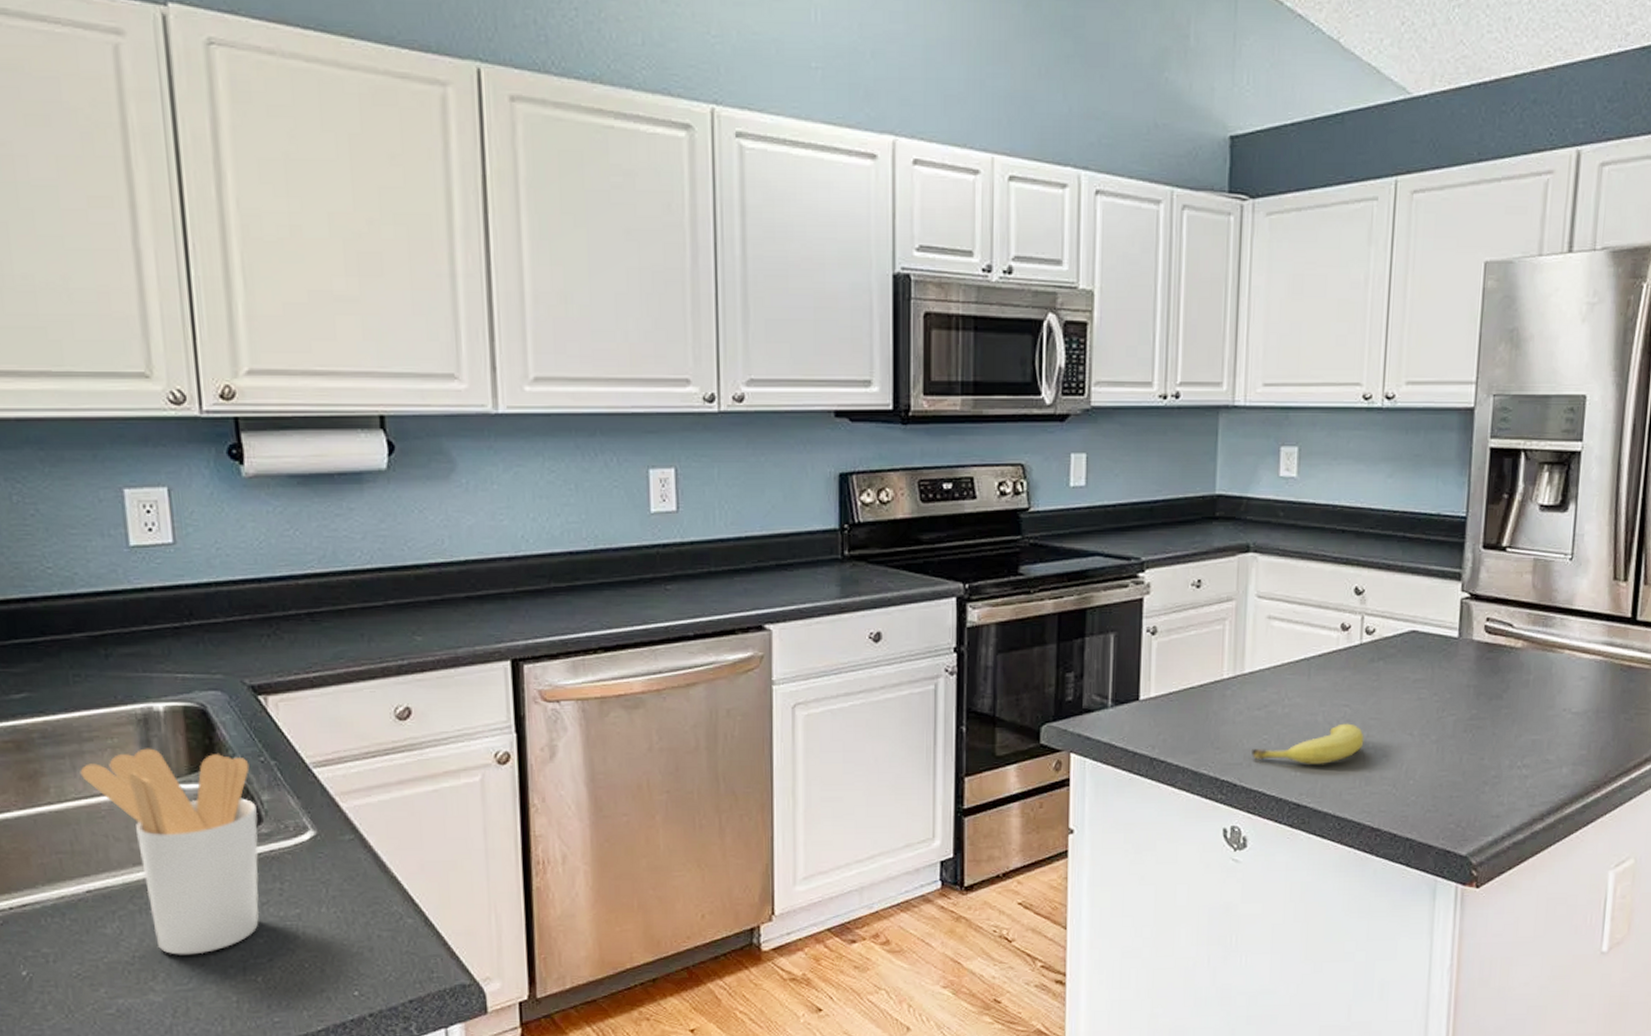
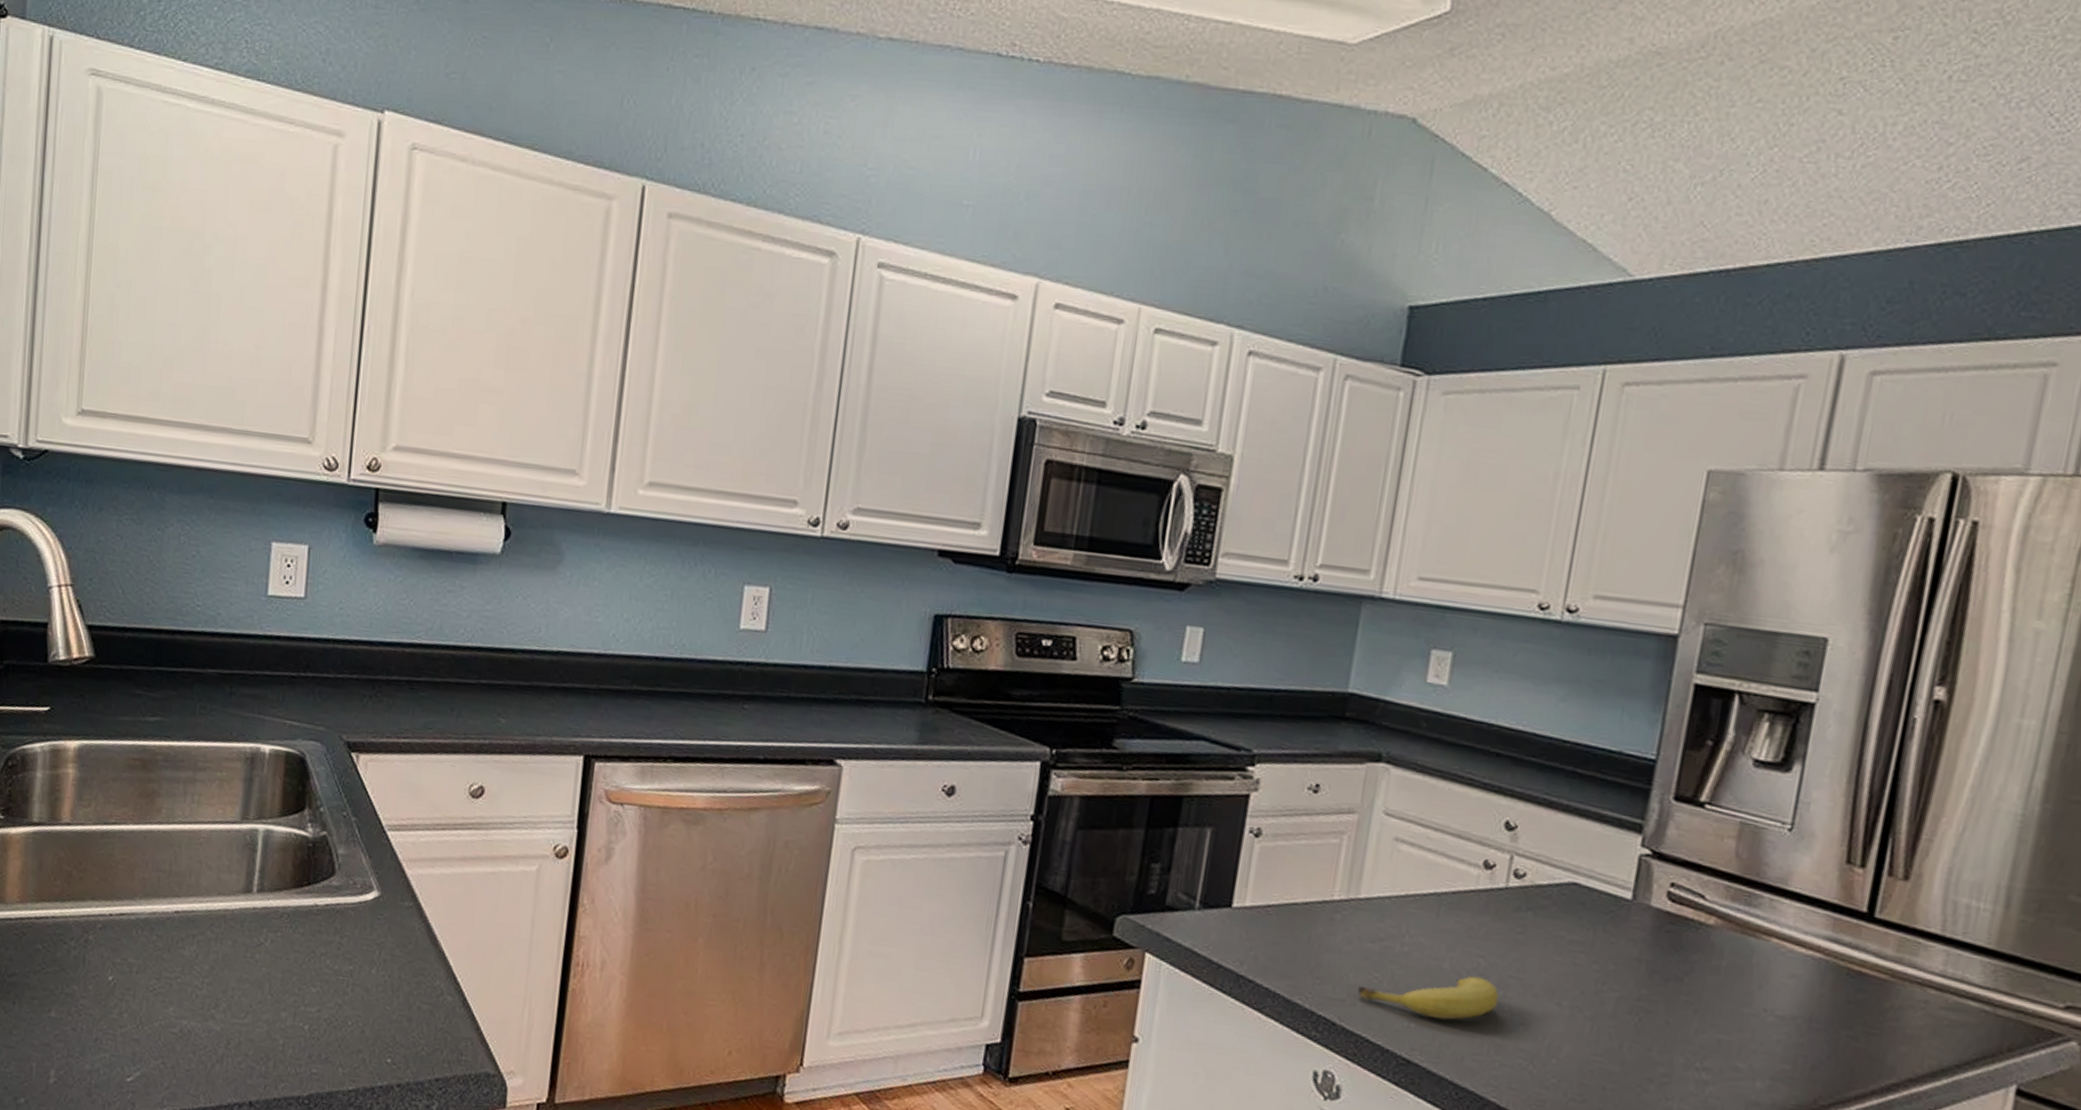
utensil holder: present [80,748,260,955] -> none [189,785,333,992]

